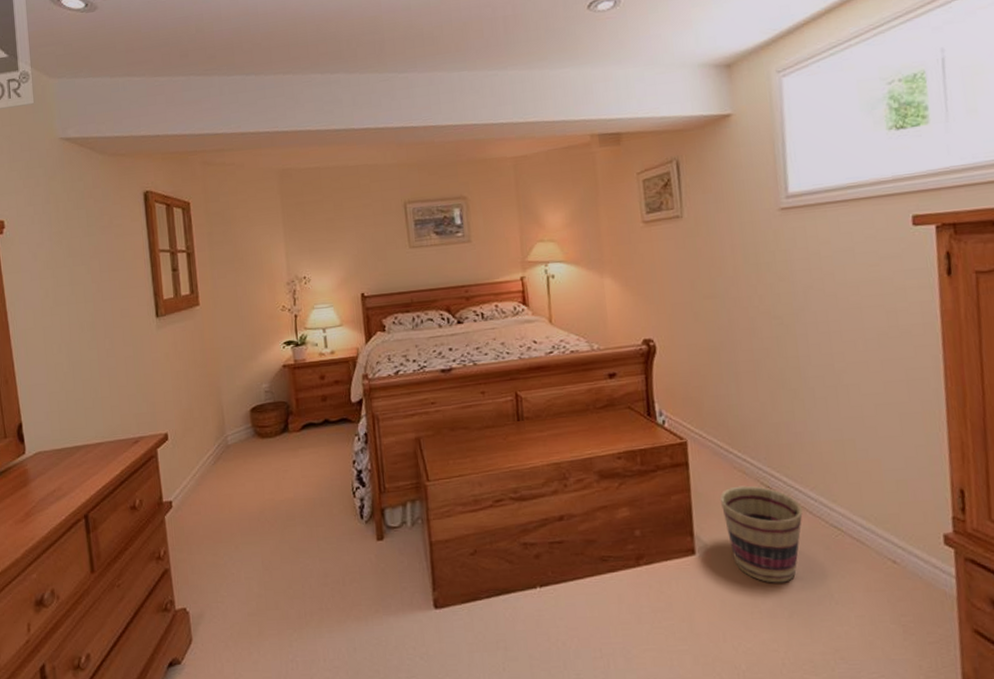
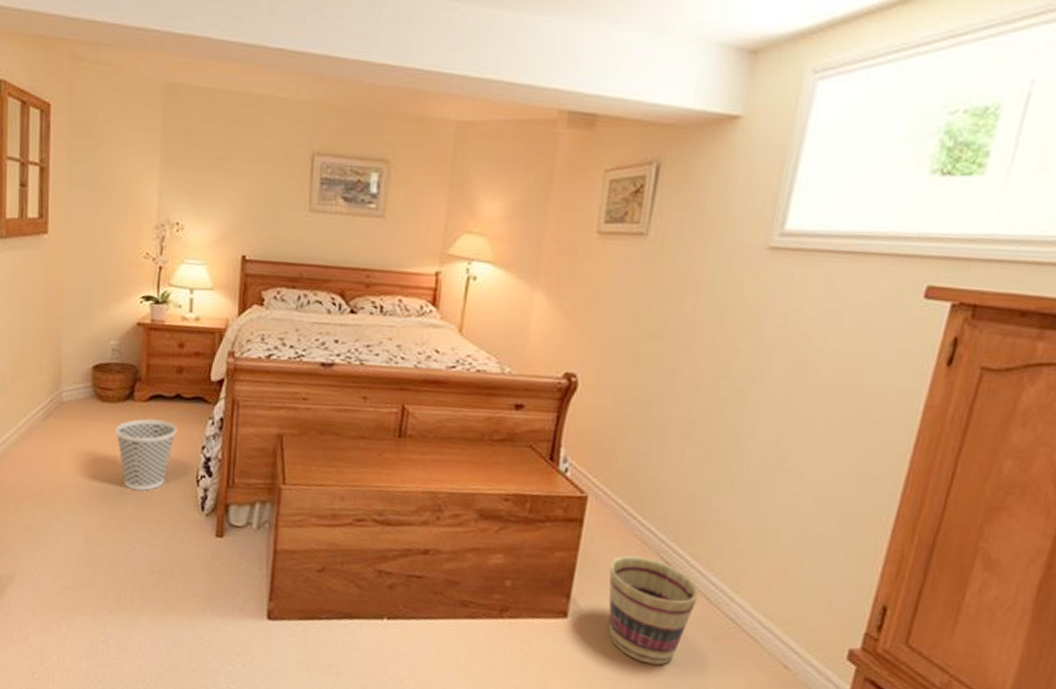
wastebasket: none [276,444,329,513] -> present [115,418,177,491]

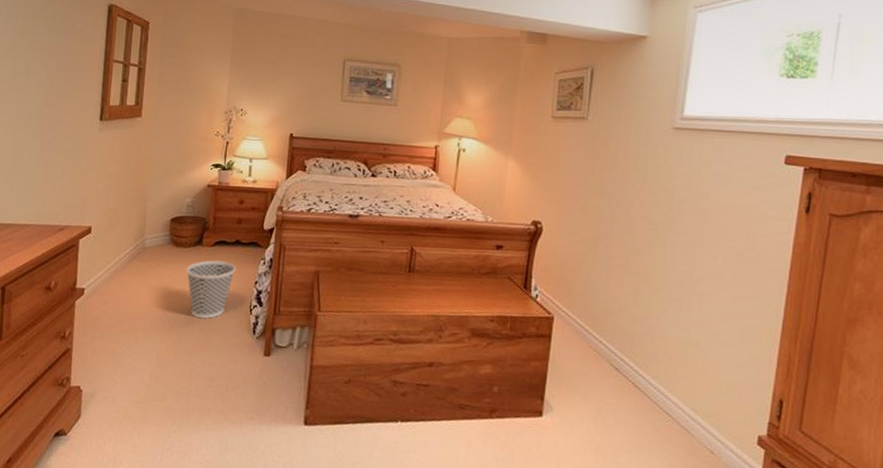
basket: present [608,555,700,666] -> none [573,363,642,454]

